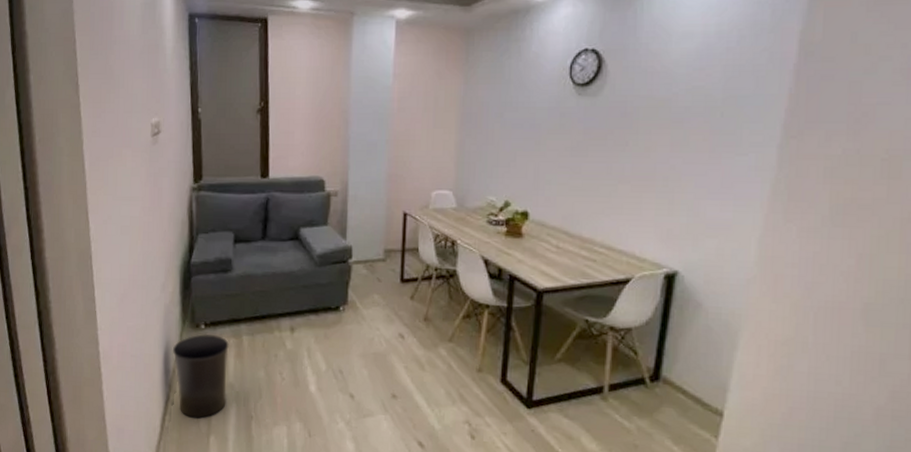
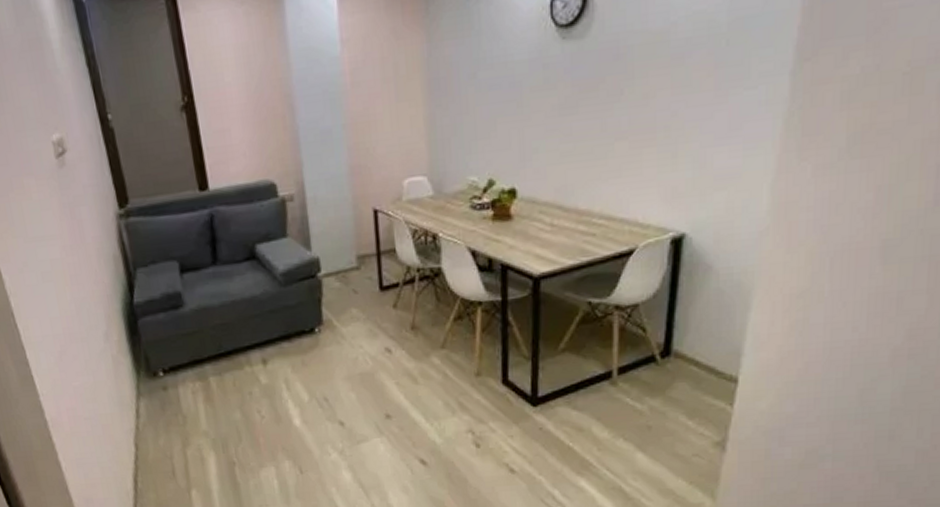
waste bin: present [173,333,229,419] -> none [131,381,203,475]

